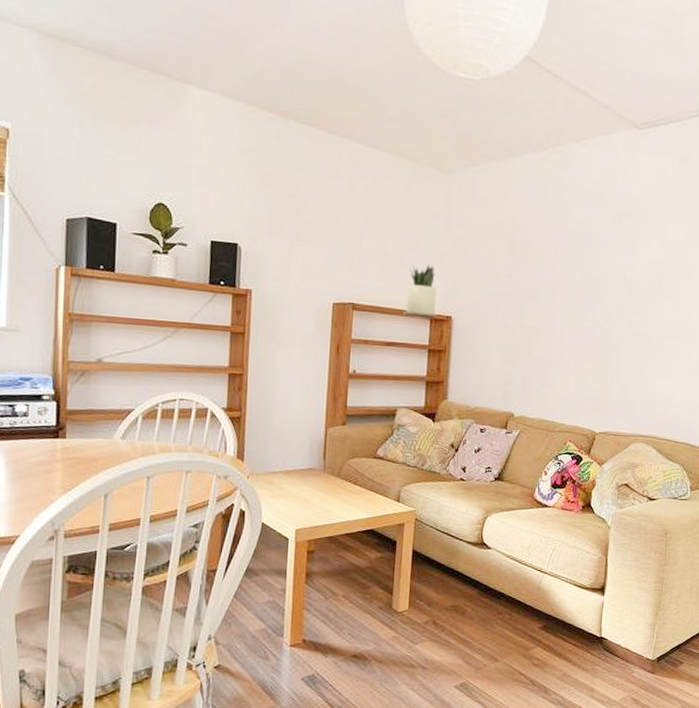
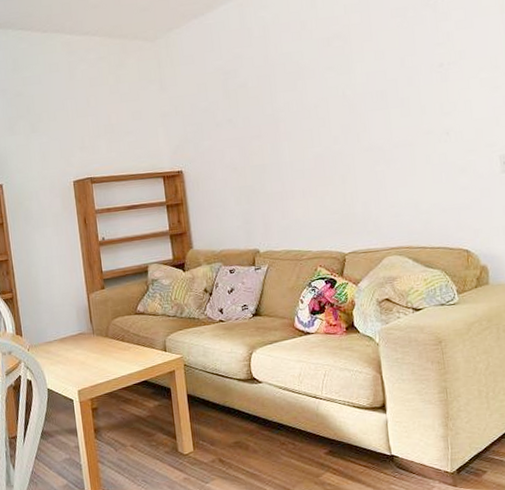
planter: present [403,264,438,319] -> none [135,127,170,180]

